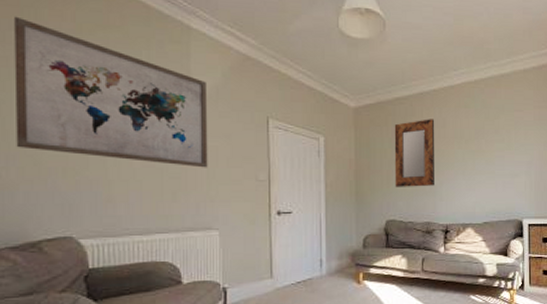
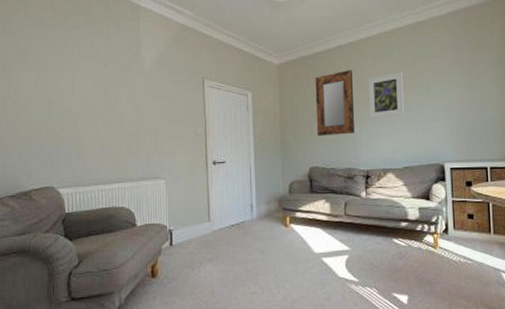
wall art: present [14,16,208,168] -> none [11,11,155,126]
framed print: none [449,124,485,172] -> present [368,72,404,119]

